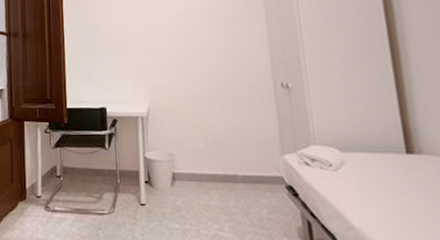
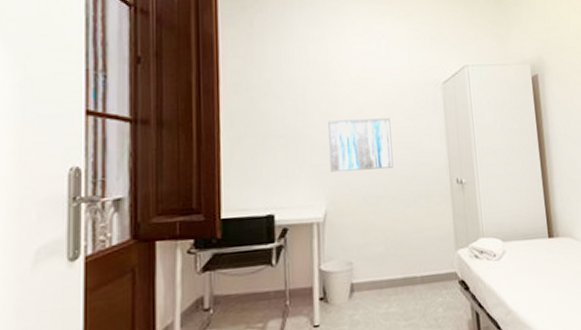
wall art: none [149,24,212,74] -> present [328,118,394,172]

